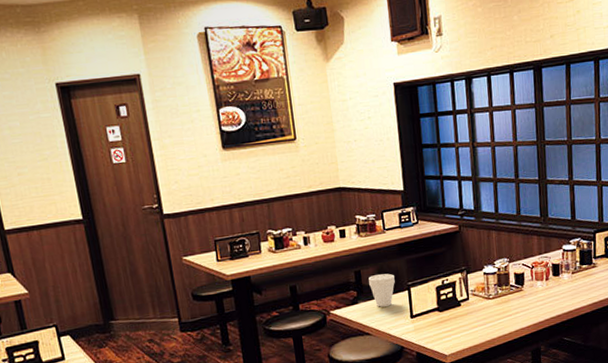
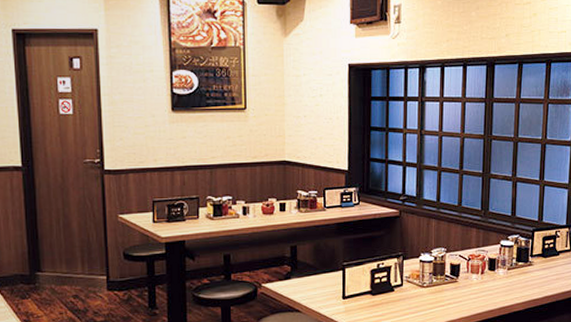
cup: present [368,273,395,307] -> none [304,251,330,285]

